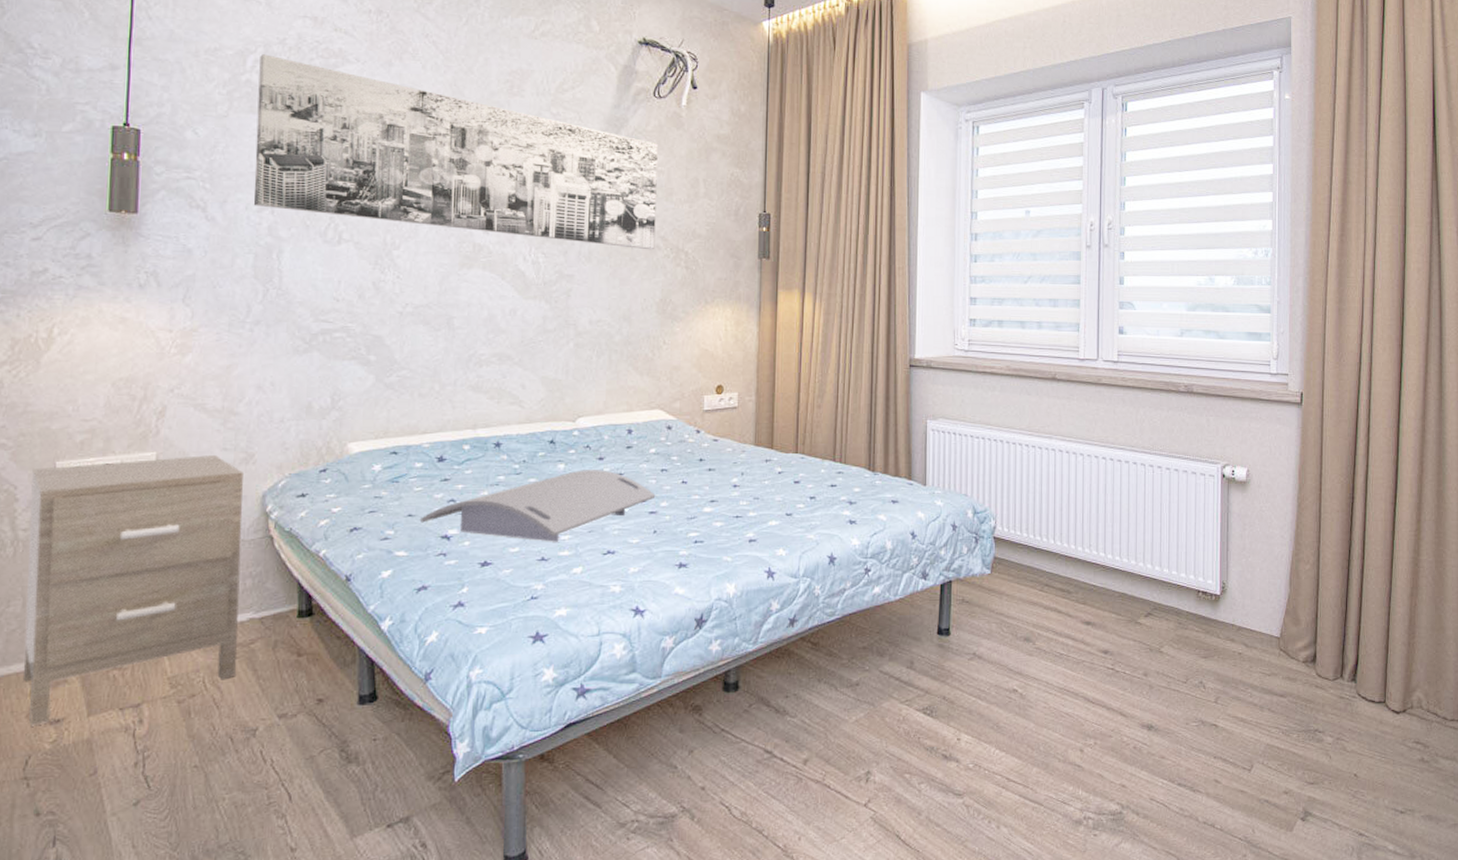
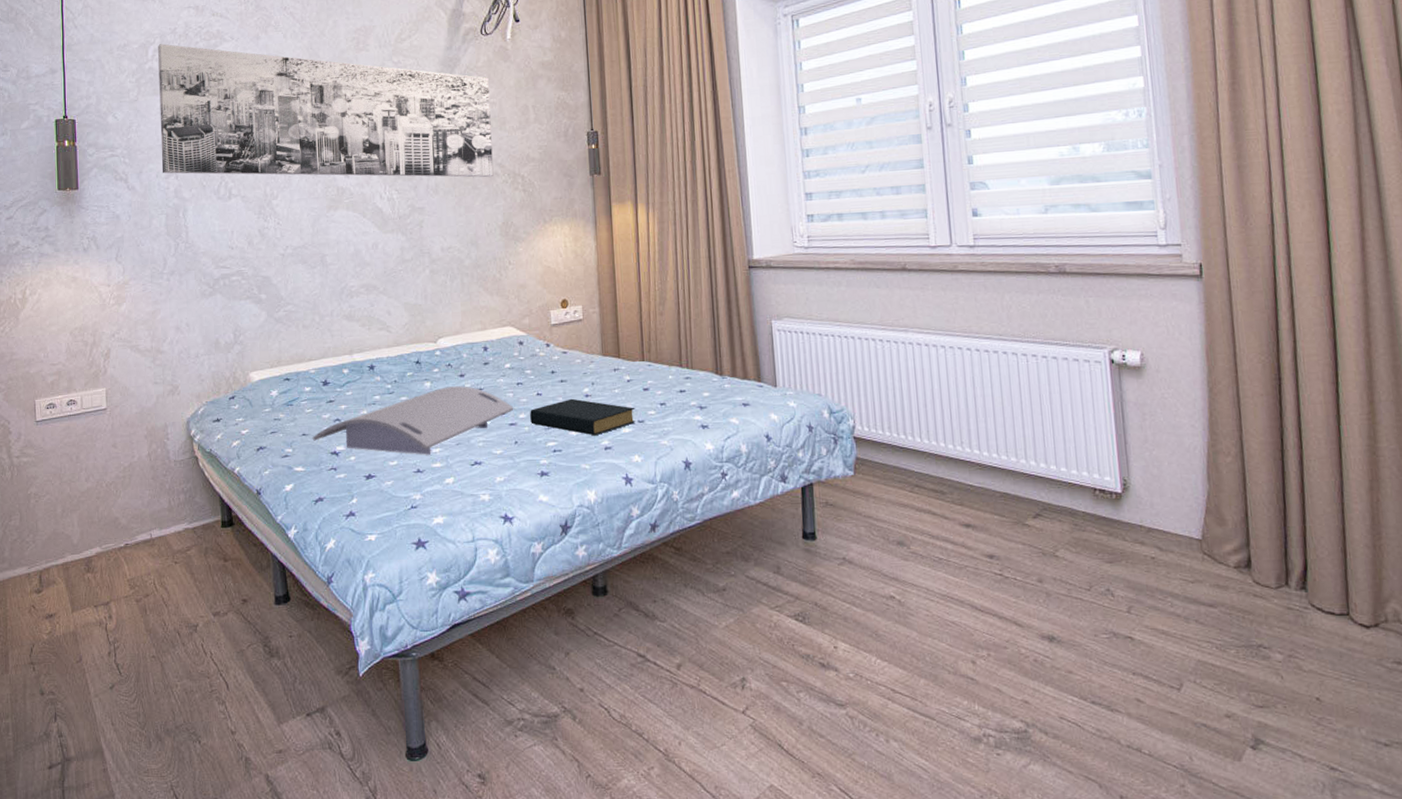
nightstand: present [23,455,243,726] -> none [20,389,178,620]
hardback book: none [672,488,784,528] -> present [530,398,636,436]

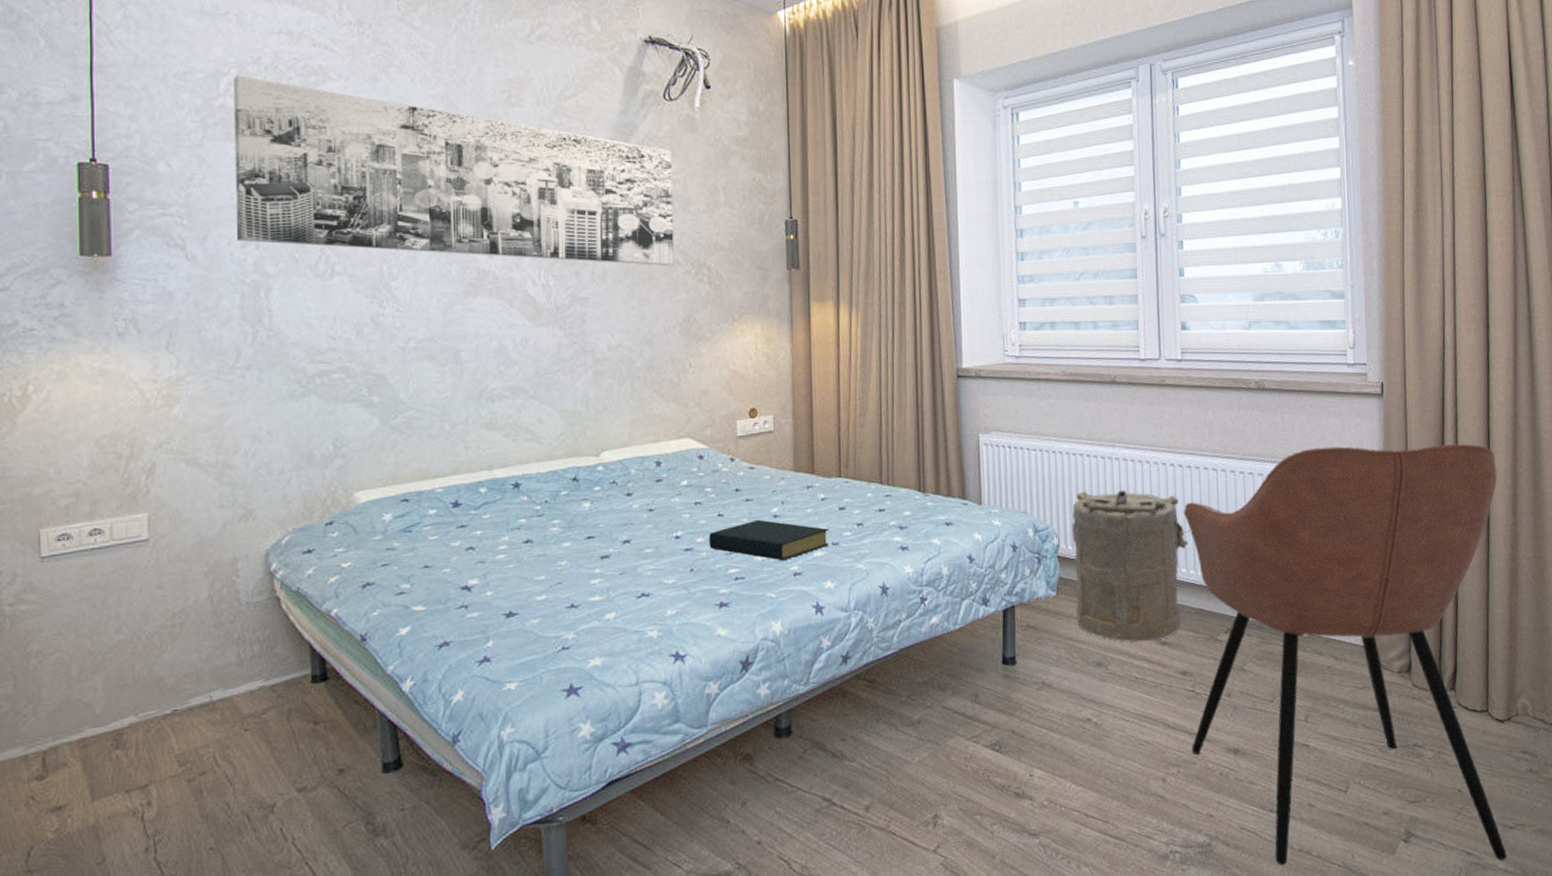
serving tray: present [312,386,514,455] -> none [436,506,690,587]
laundry hamper: none [867,374,994,524] -> present [1072,490,1193,642]
armchair: none [982,326,1383,780] -> present [1183,444,1507,866]

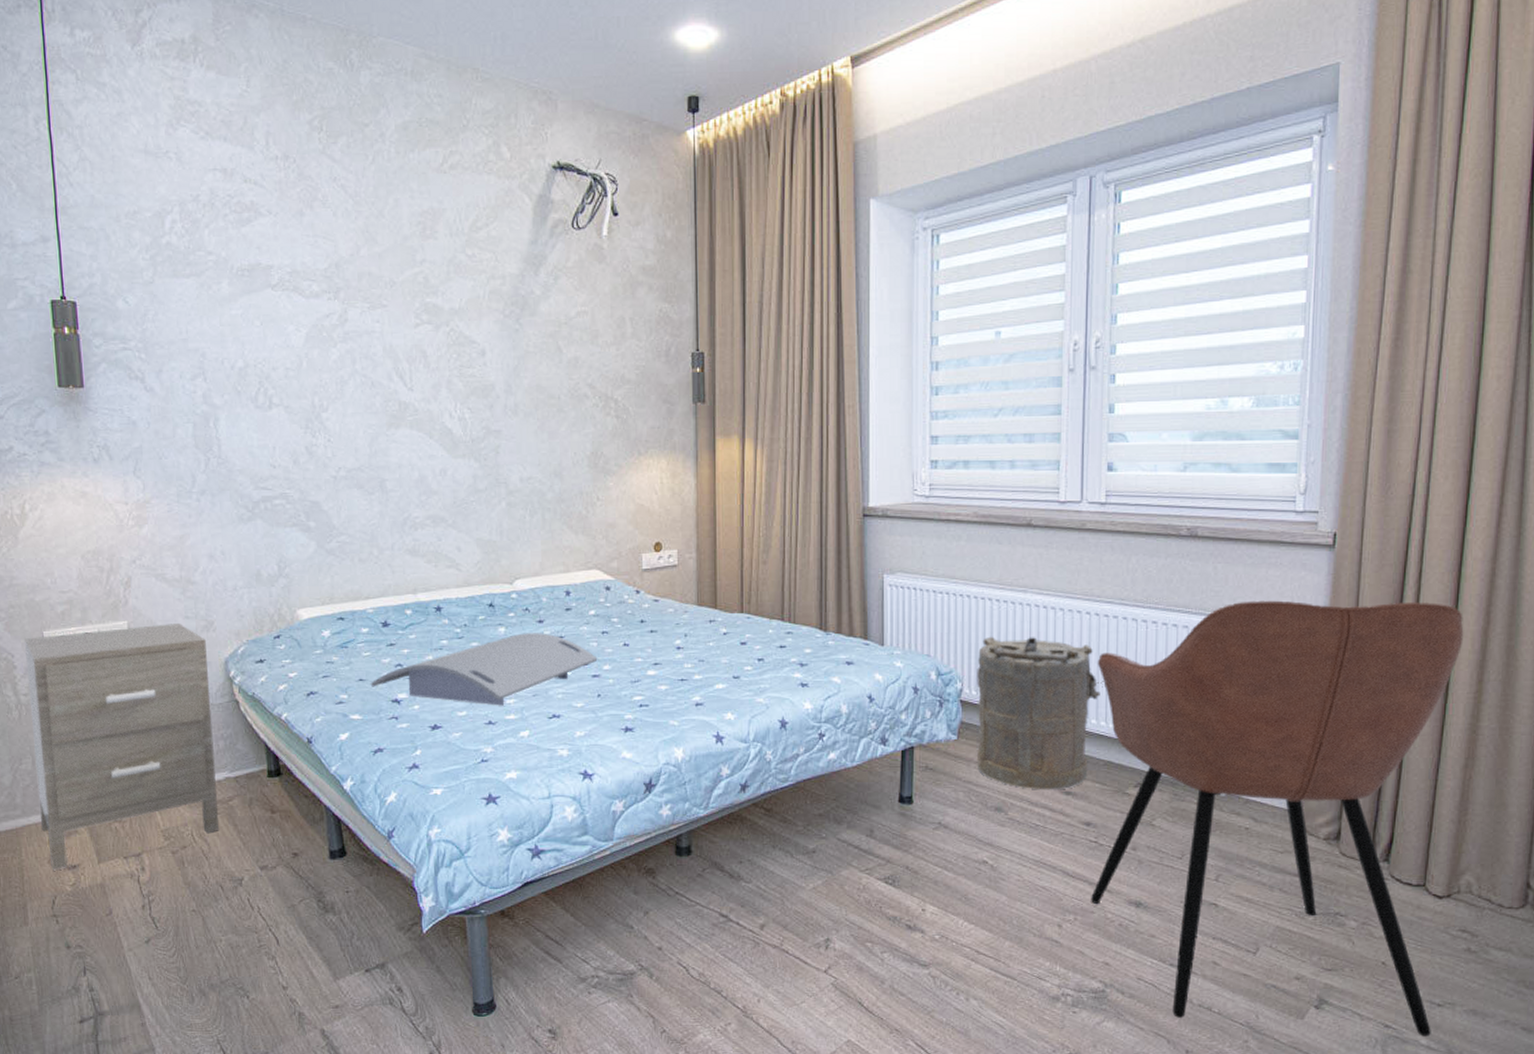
nightstand: none [15,513,248,815] -> present [25,624,219,871]
wall art: present [234,76,674,266] -> none [177,214,583,400]
serving tray: none [436,506,690,587] -> present [370,633,598,706]
hardback book: present [709,519,830,561] -> none [615,650,731,691]

